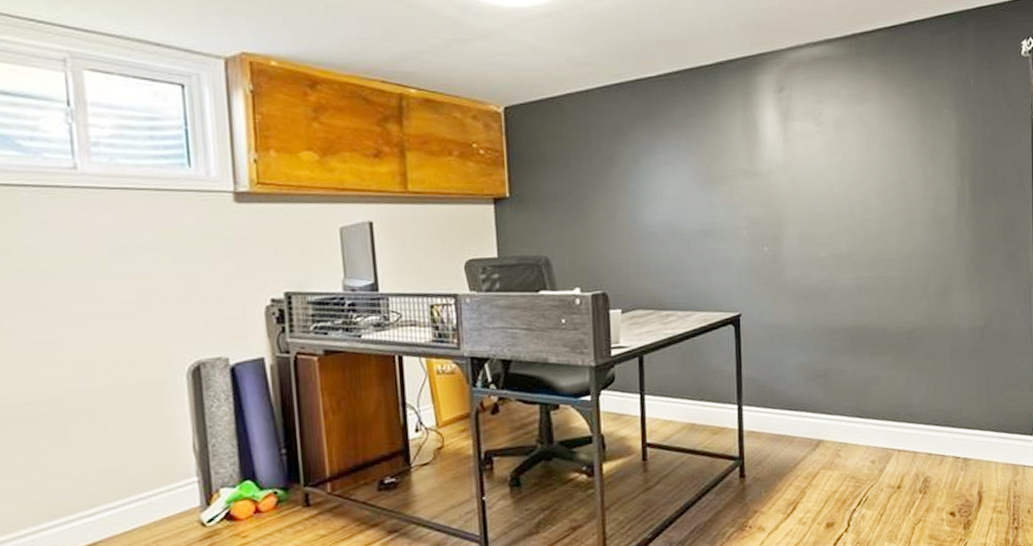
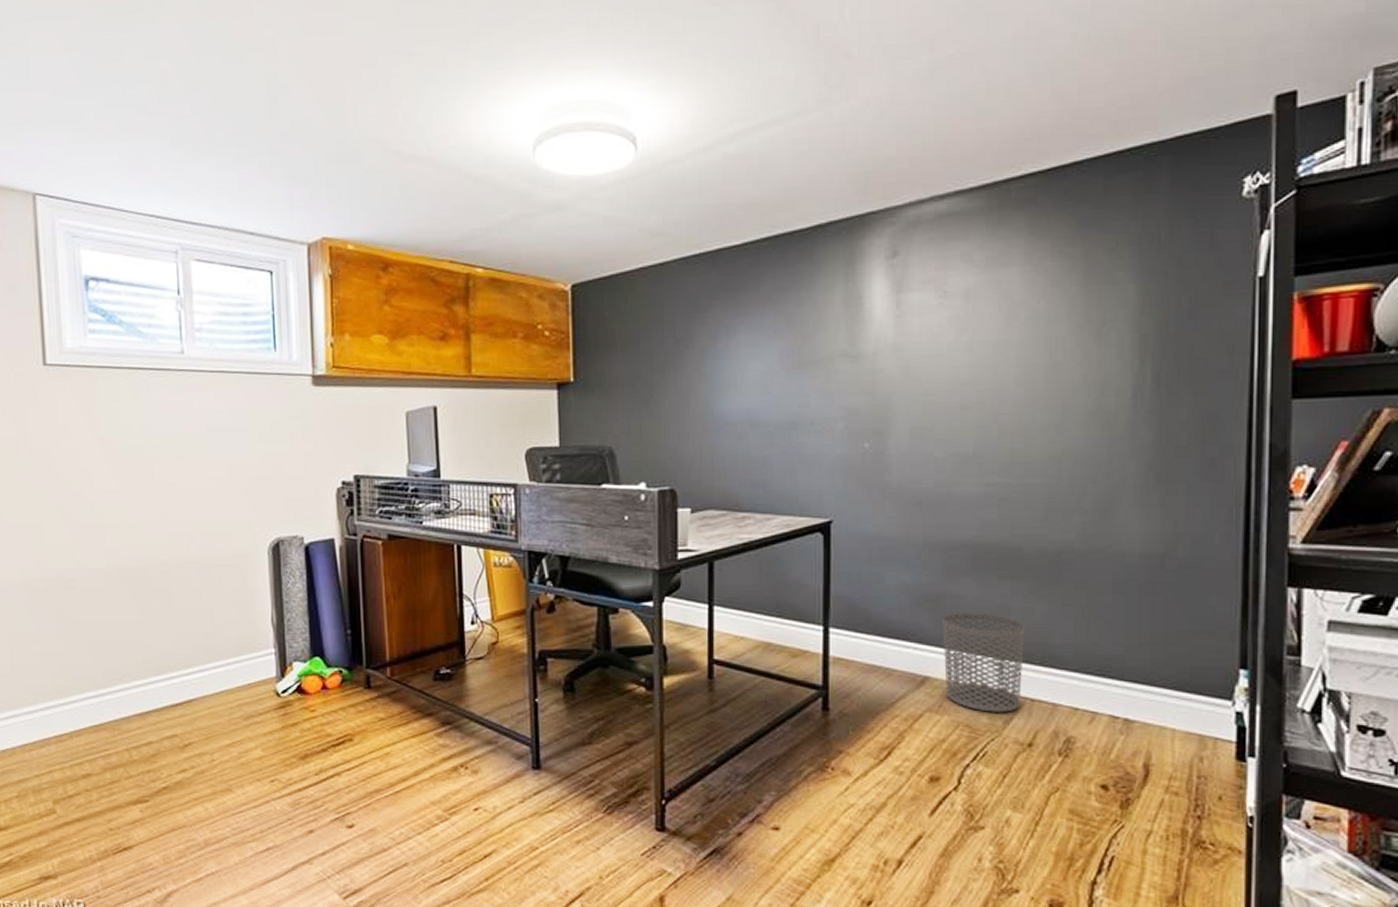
waste bin: none [830,383,891,464] -> present [942,613,1024,712]

